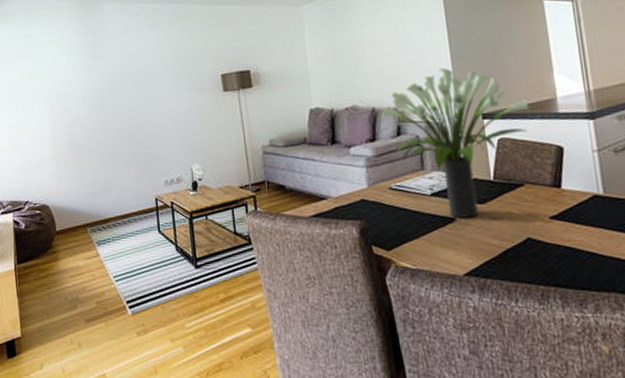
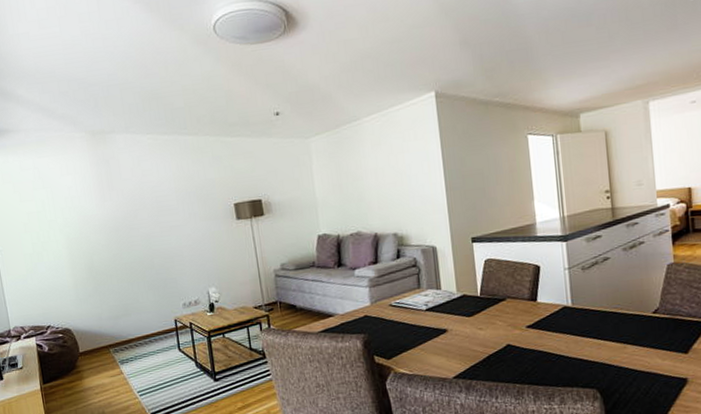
potted plant: present [381,68,529,218] -> none [383,196,512,330]

